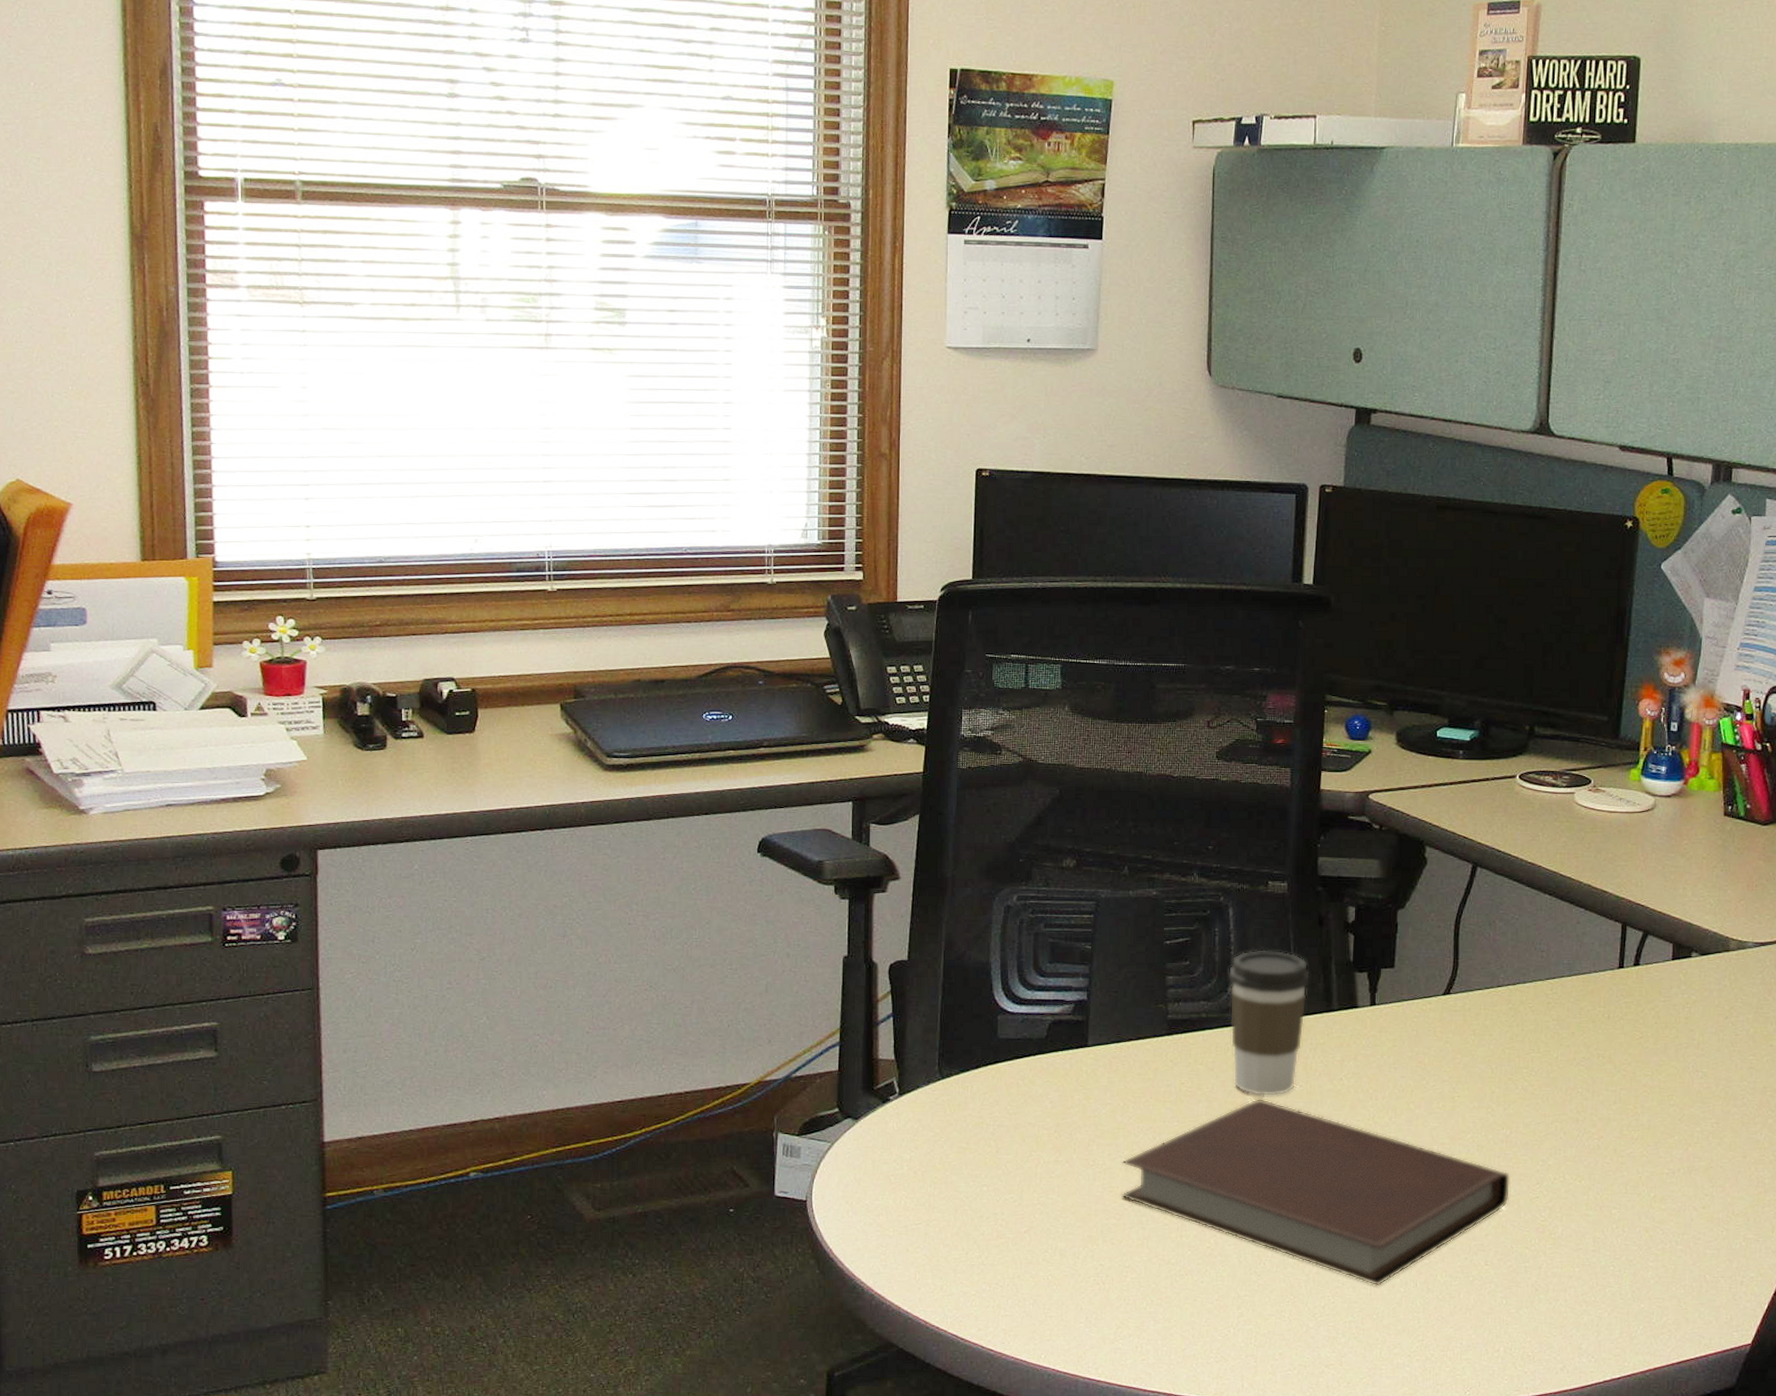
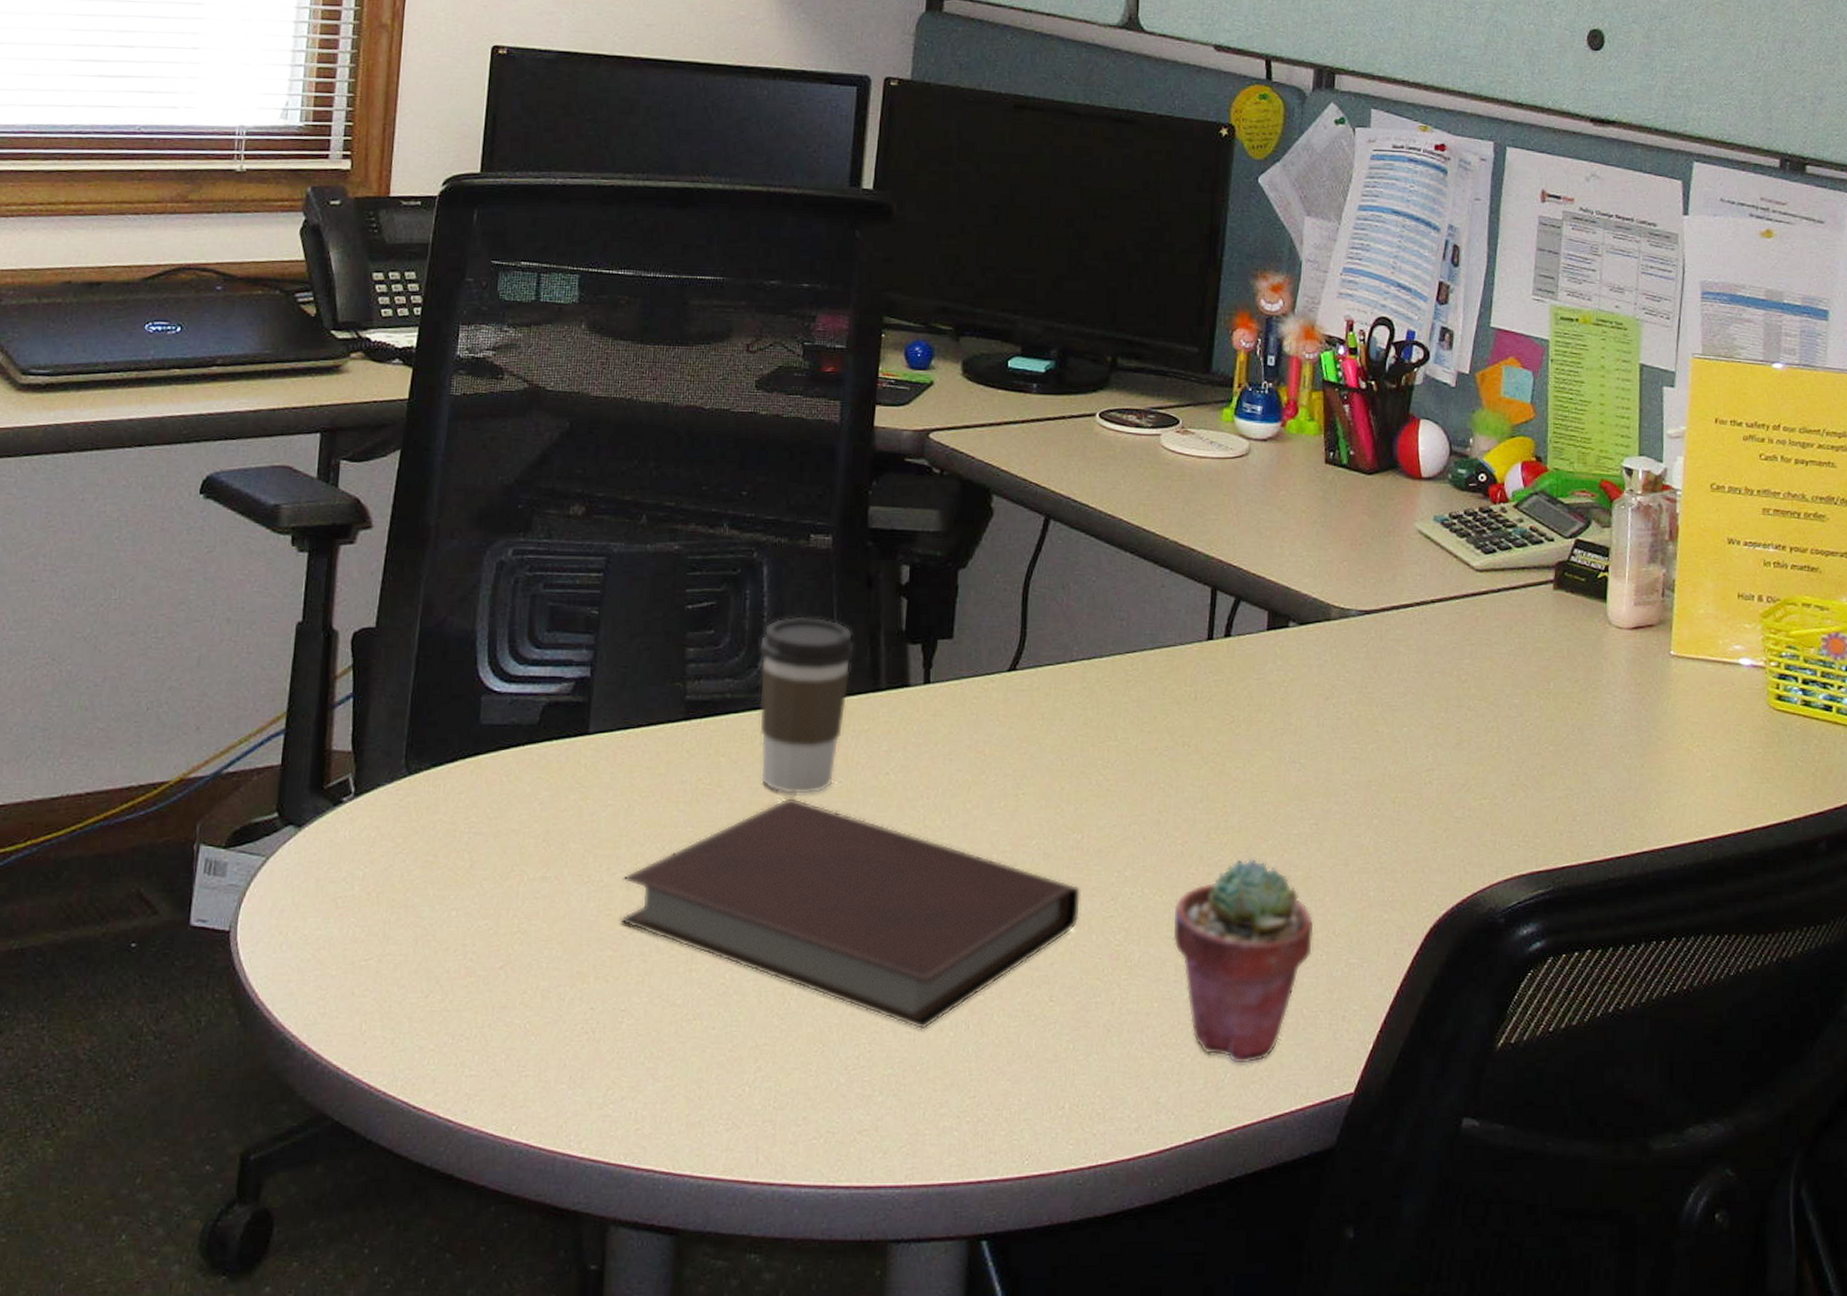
potted succulent: none [1590,1151,1715,1319] -> present [1172,858,1314,1065]

